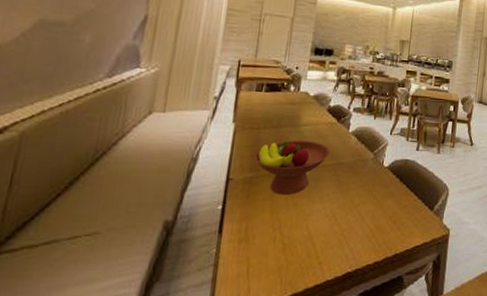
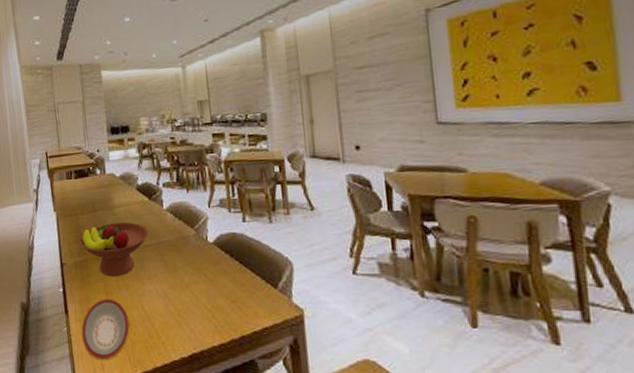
plate: none [231,217,290,285] -> present [81,299,130,361]

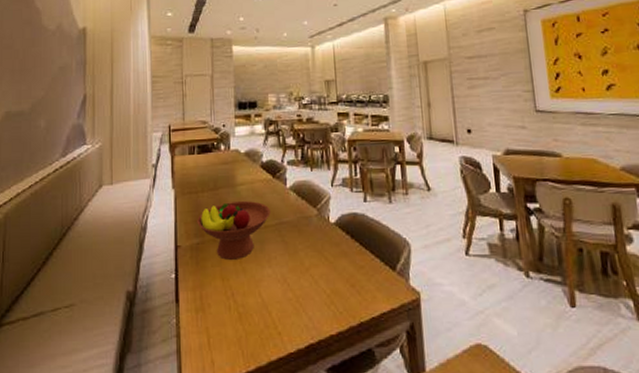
plate: present [81,299,130,361] -> none [192,285,245,357]

